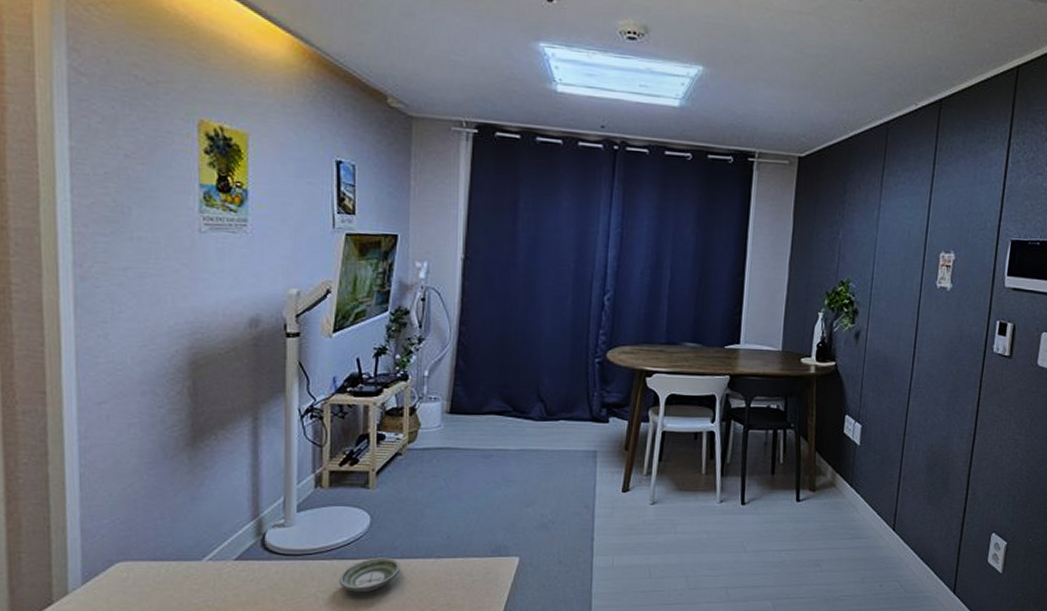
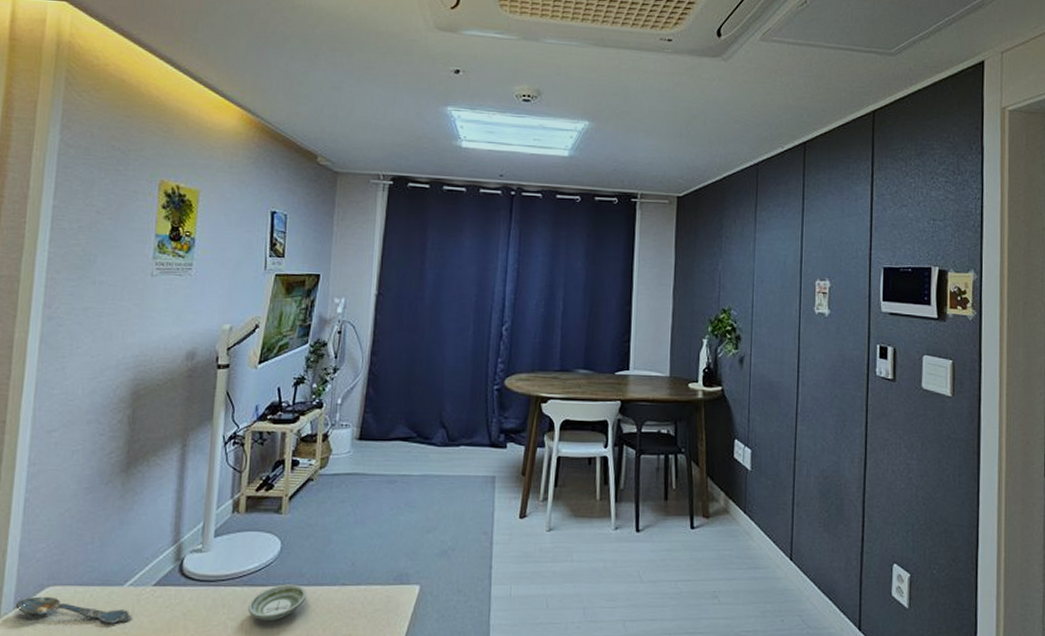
spoon: none [83,572,214,597] -> present [15,596,132,624]

